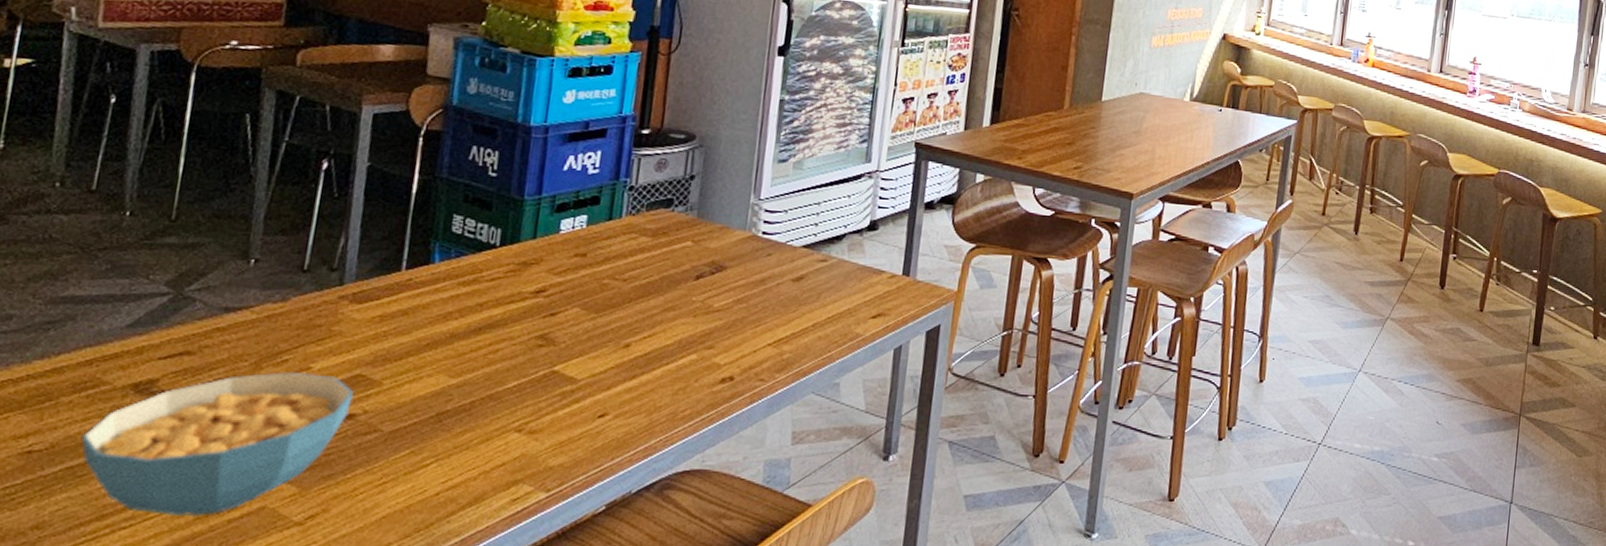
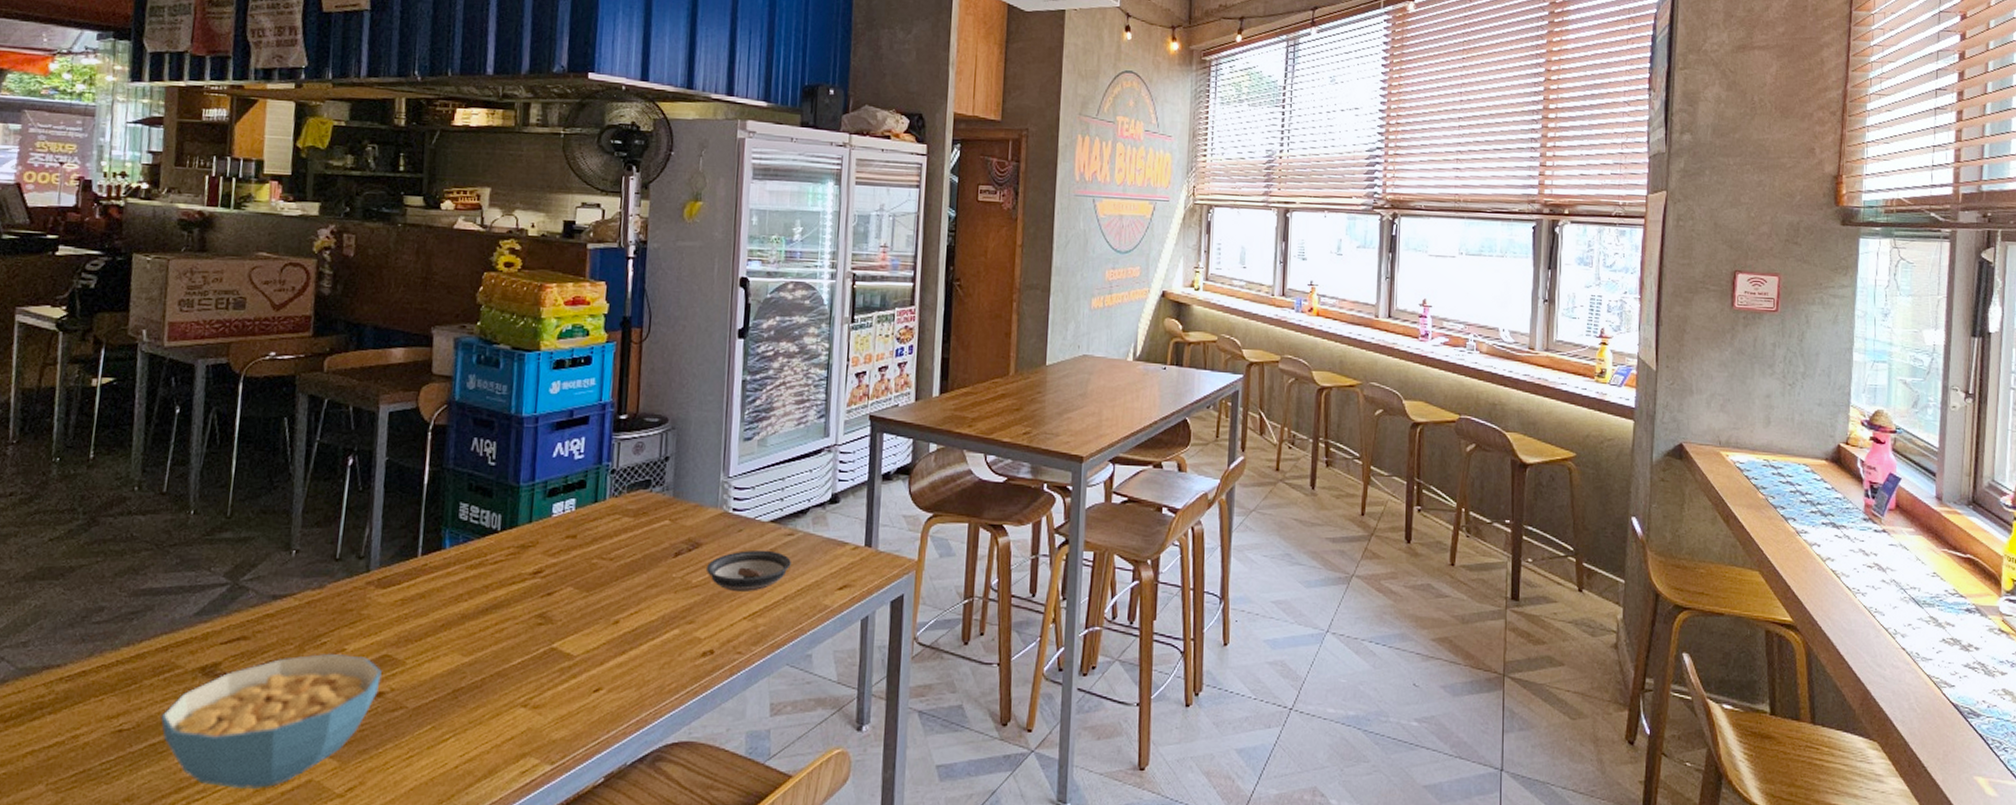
saucer: none [729,275,823,318] -> present [705,549,791,592]

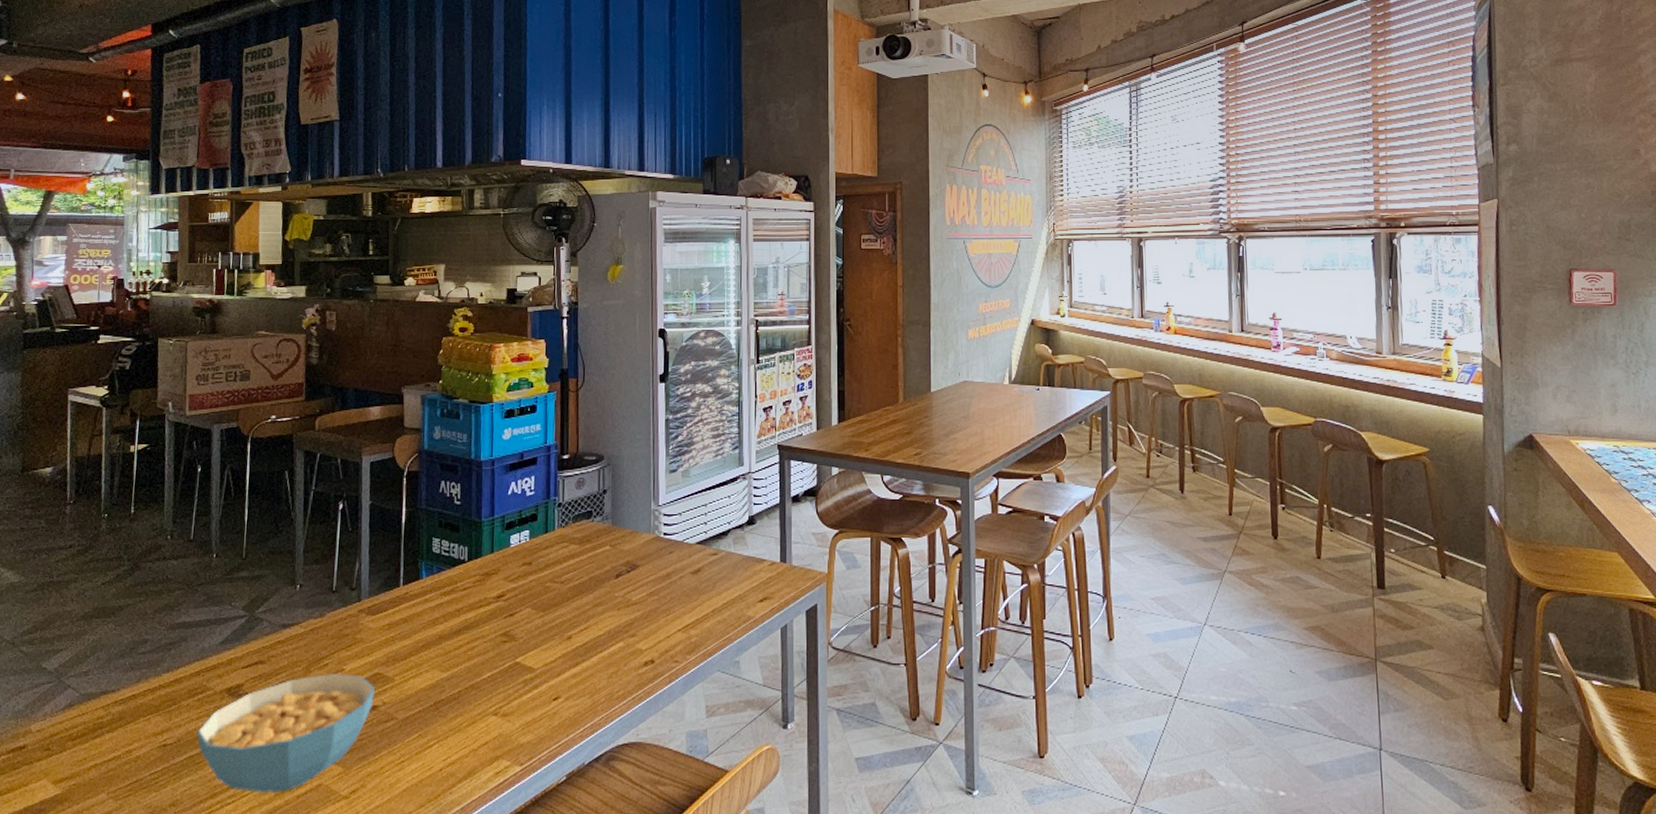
saucer: present [705,549,791,592] -> none [643,569,717,606]

